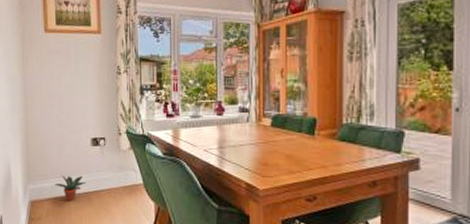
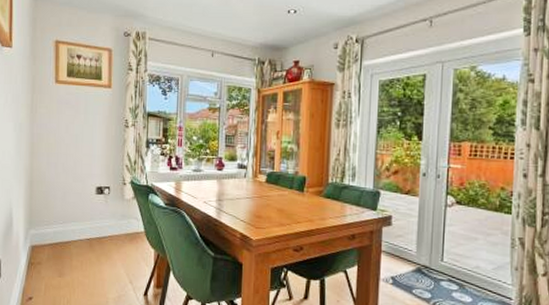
potted plant: present [54,175,86,202] -> none [57,222,89,247]

